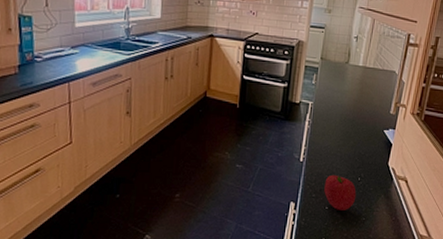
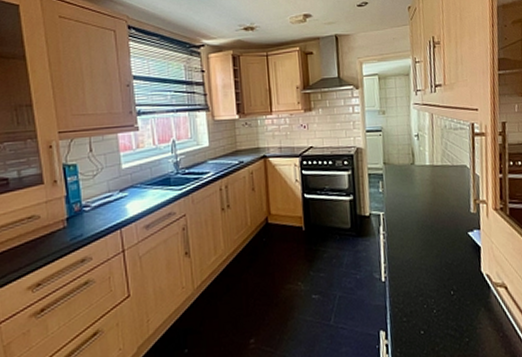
fruit: present [324,174,357,210] -> none [414,291,453,333]

